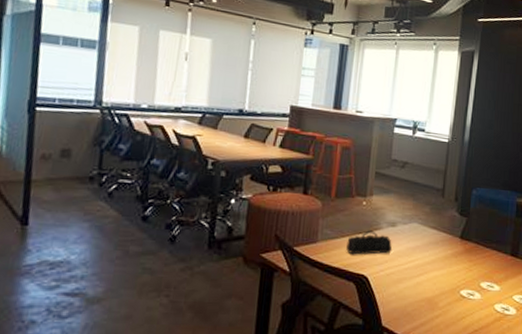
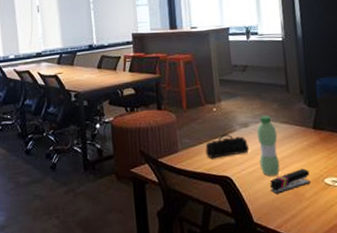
water bottle: none [400,217,424,281] -> present [256,115,280,176]
stapler: none [405,277,447,300] -> present [270,168,311,194]

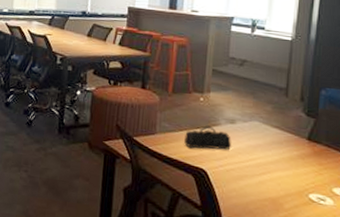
water bottle: present [256,115,280,176] -> none [240,115,266,179]
stapler: present [270,168,311,194] -> none [247,178,293,199]

